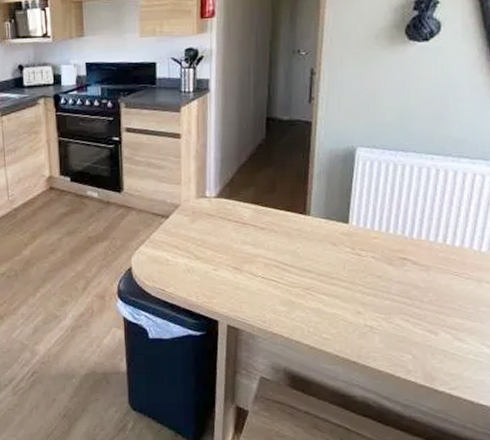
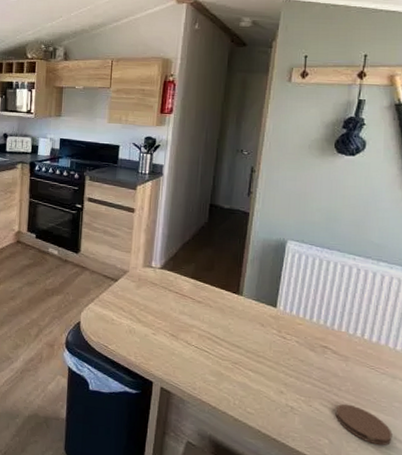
coaster: none [418,315,480,354] -> present [335,404,393,446]

